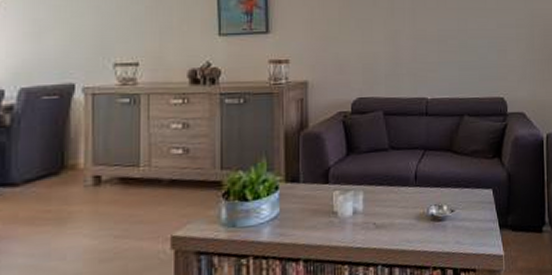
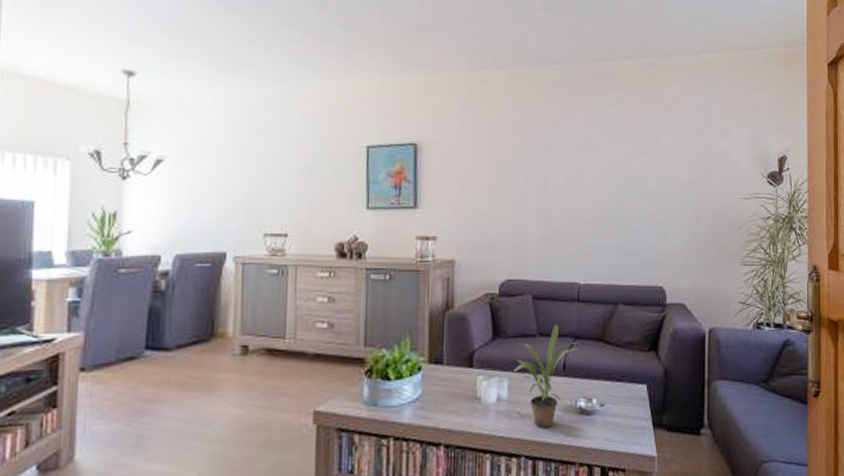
potted plant: none [368,138,429,237] -> present [514,325,580,429]

